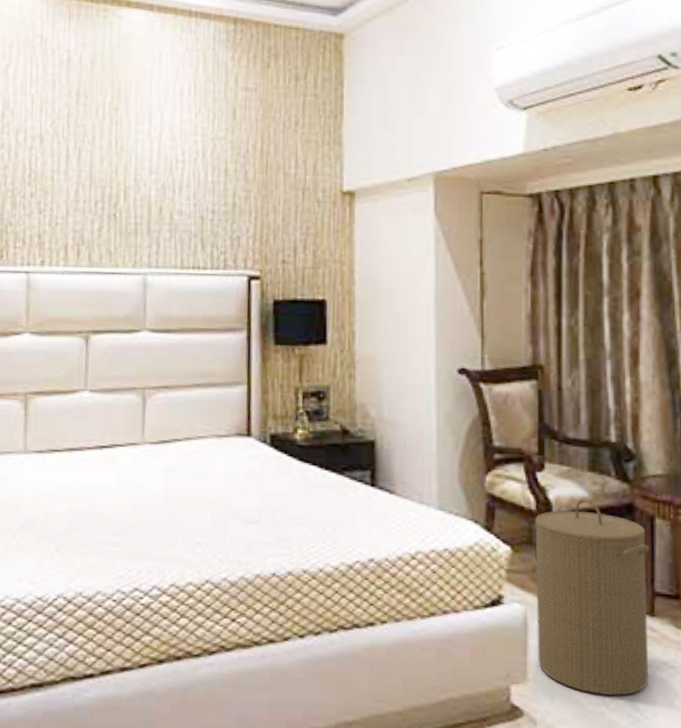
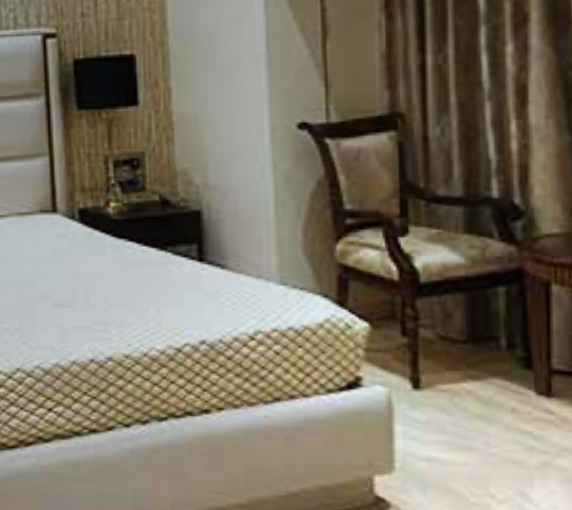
laundry hamper: present [535,498,649,697] -> none [398,264,546,487]

